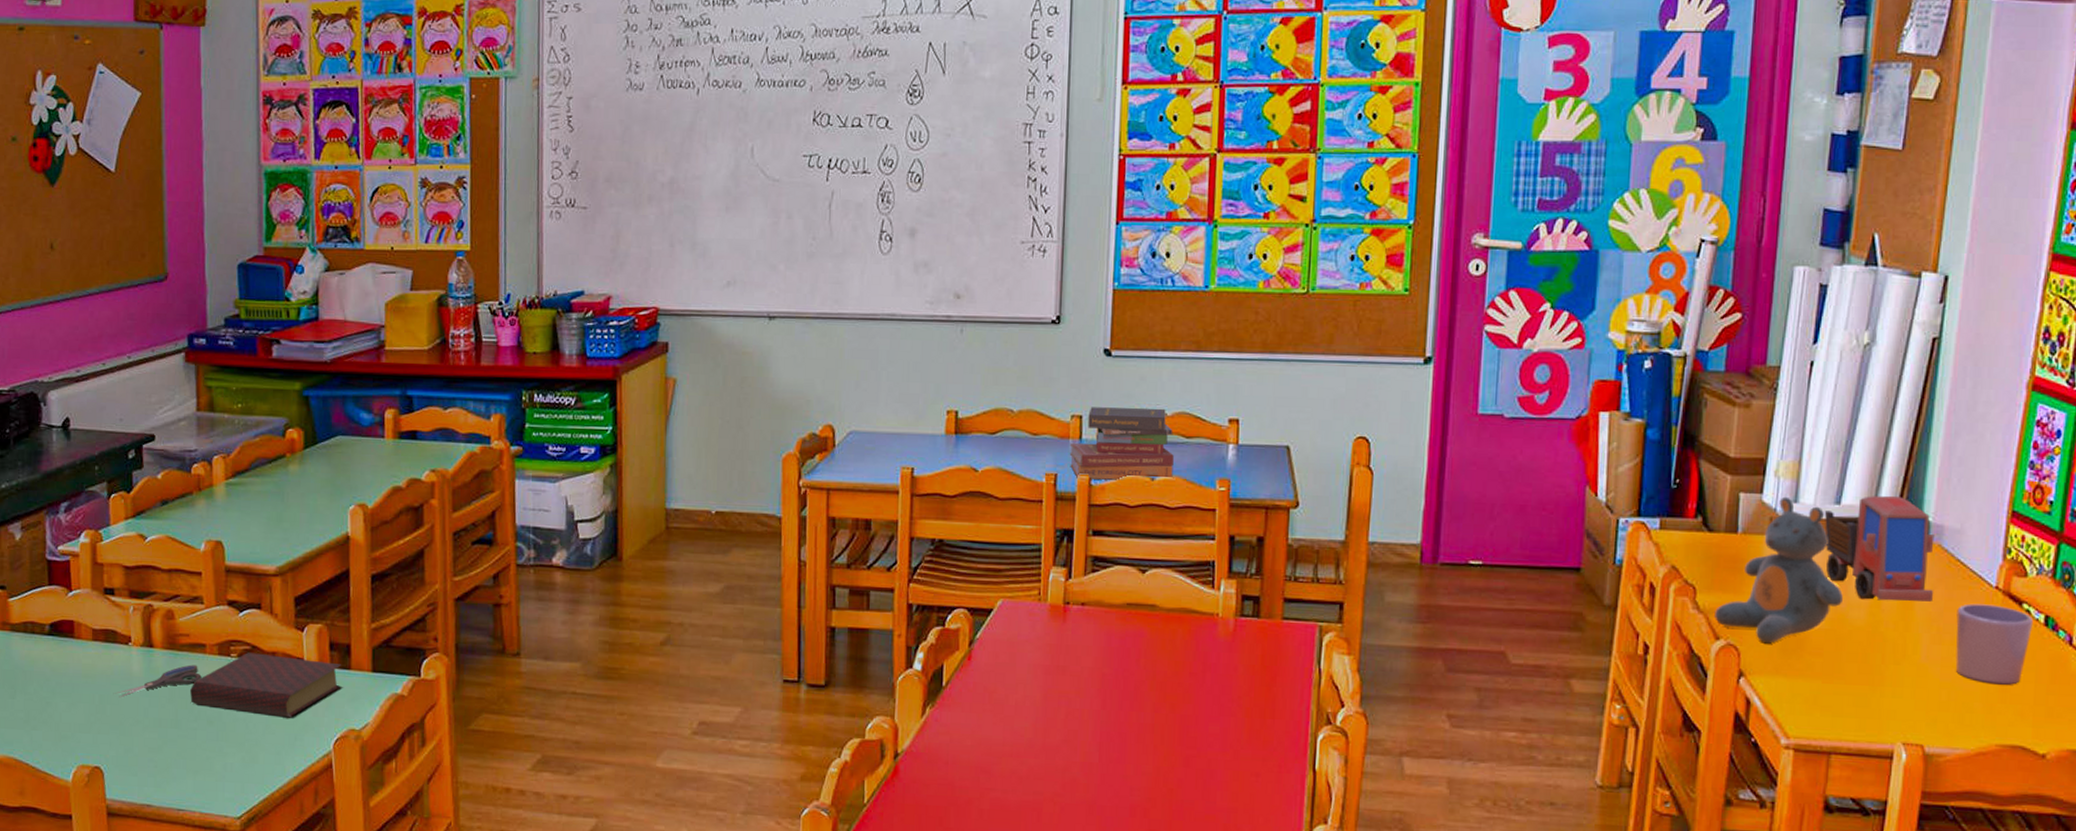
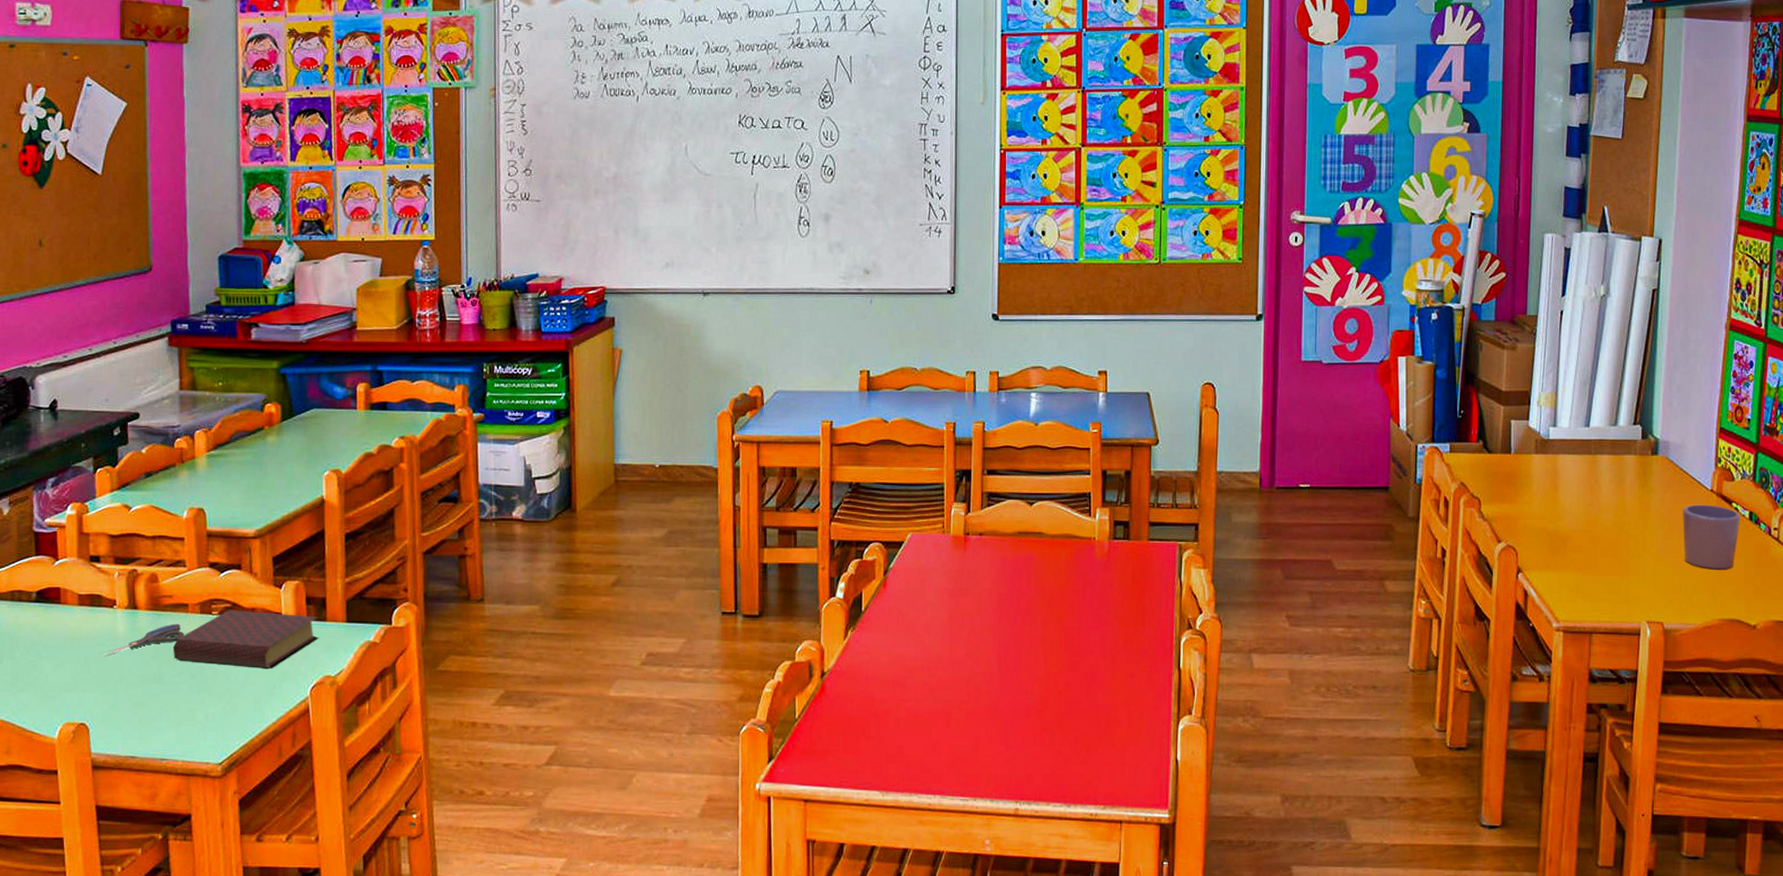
books: present [1069,407,1174,480] -> none [965,363,1053,426]
stuffed animal: present [1715,496,1843,644] -> none [1496,422,1595,544]
toy truck: present [1824,496,1935,602] -> none [1577,418,1664,505]

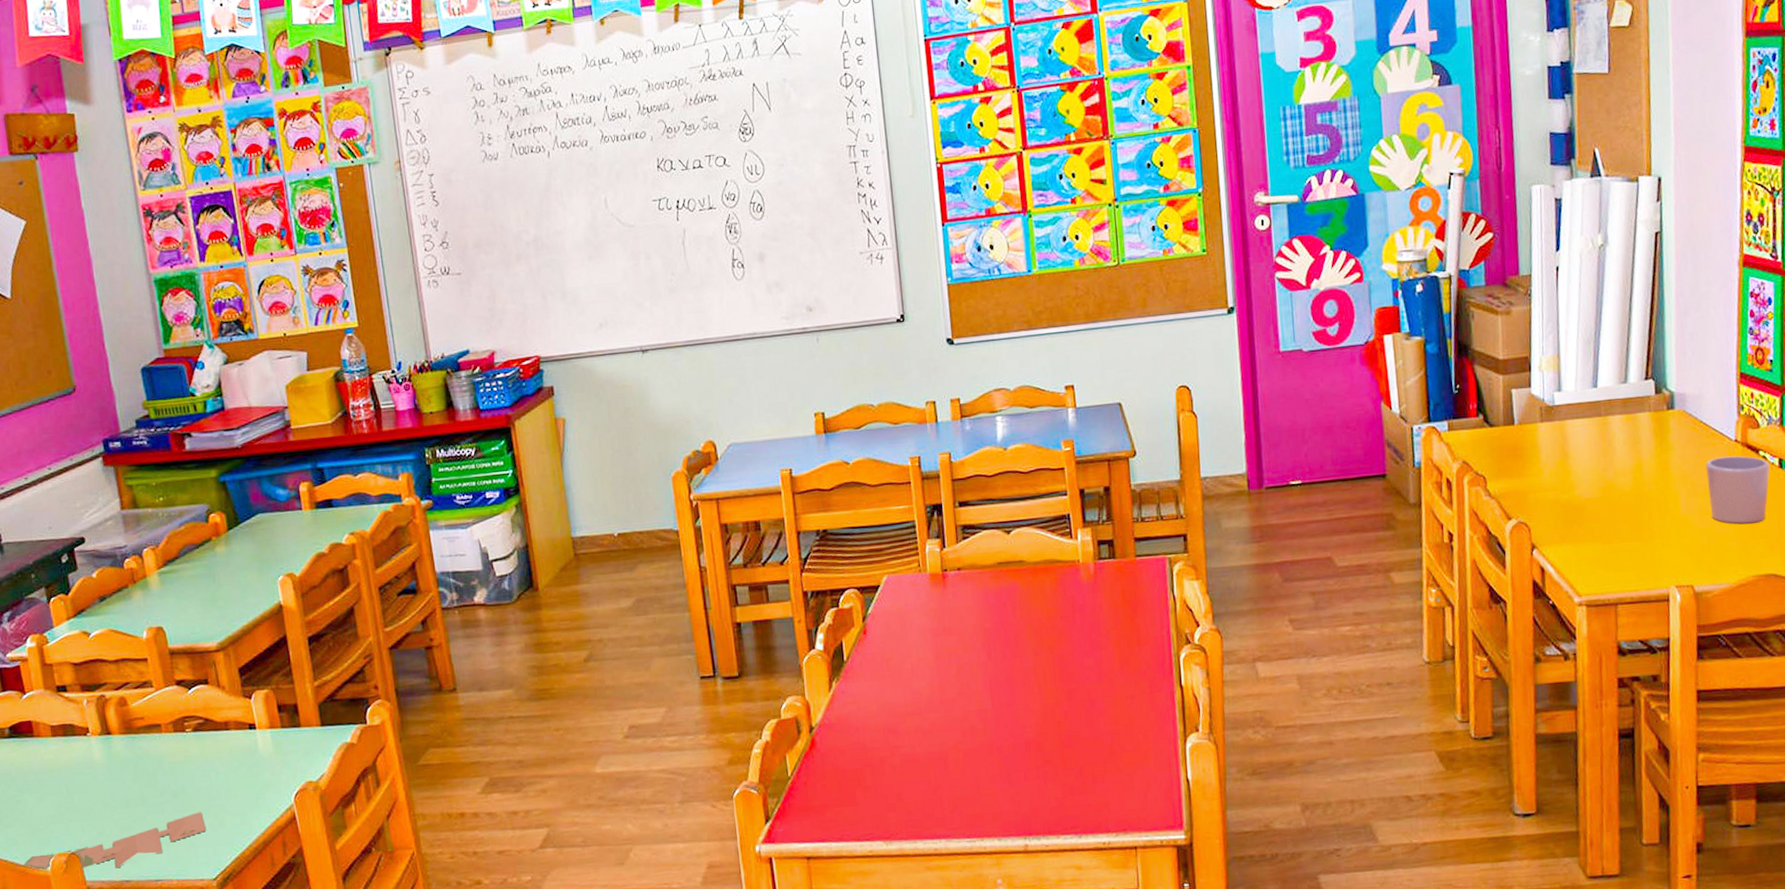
papers: none [29,695,219,744] -> present [22,812,207,871]
scissors: present [99,623,184,658] -> none [79,744,161,786]
book: present [173,610,320,670] -> none [152,723,297,782]

